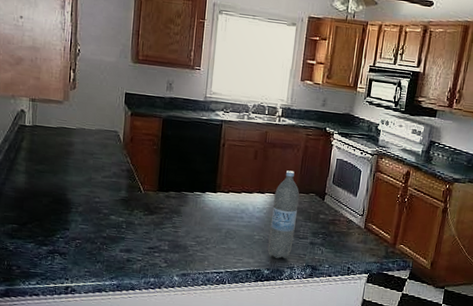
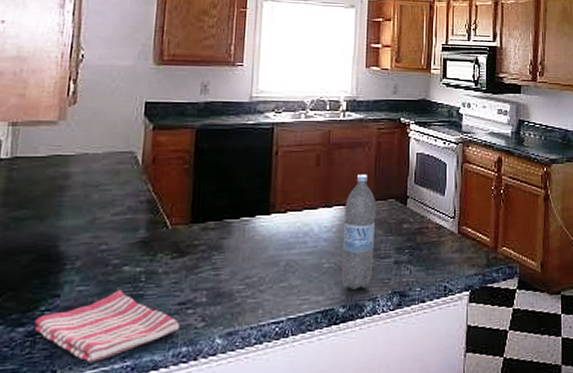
dish towel: none [53,231,149,278] -> present [34,289,180,363]

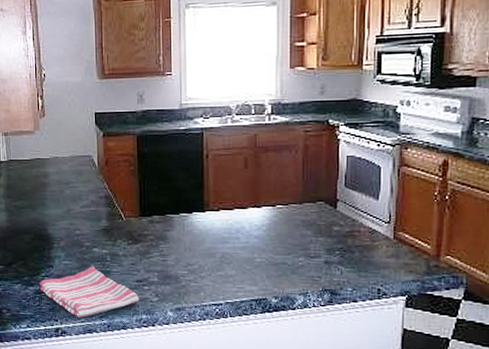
water bottle: present [341,174,377,290] -> none [272,177,305,284]

